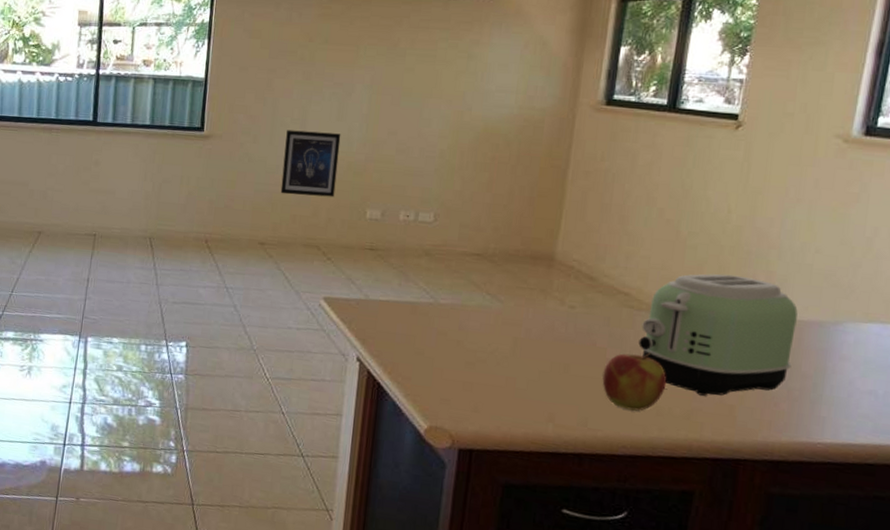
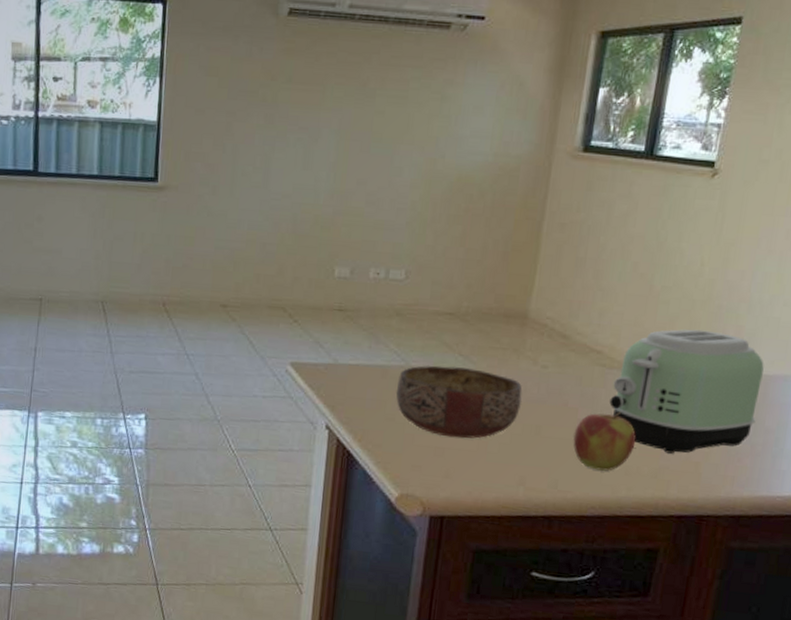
wall art: present [280,130,341,198] -> none [243,180,307,254]
bowl: none [425,303,550,375] -> present [395,365,523,439]

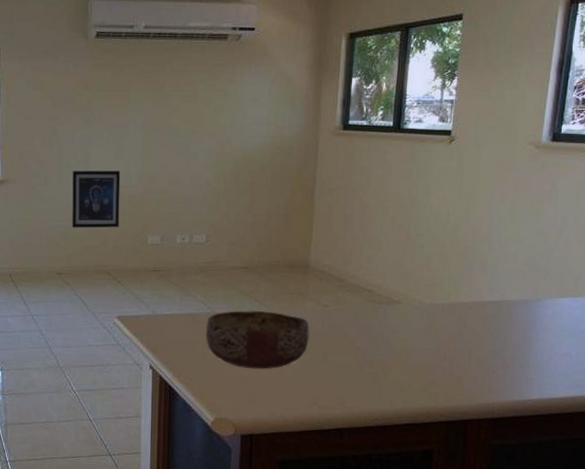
wall art: none [243,180,307,254] -> present [72,170,121,228]
apple: present [573,410,636,471] -> none [355,337,407,388]
toaster: present [609,329,764,454] -> none [382,267,507,370]

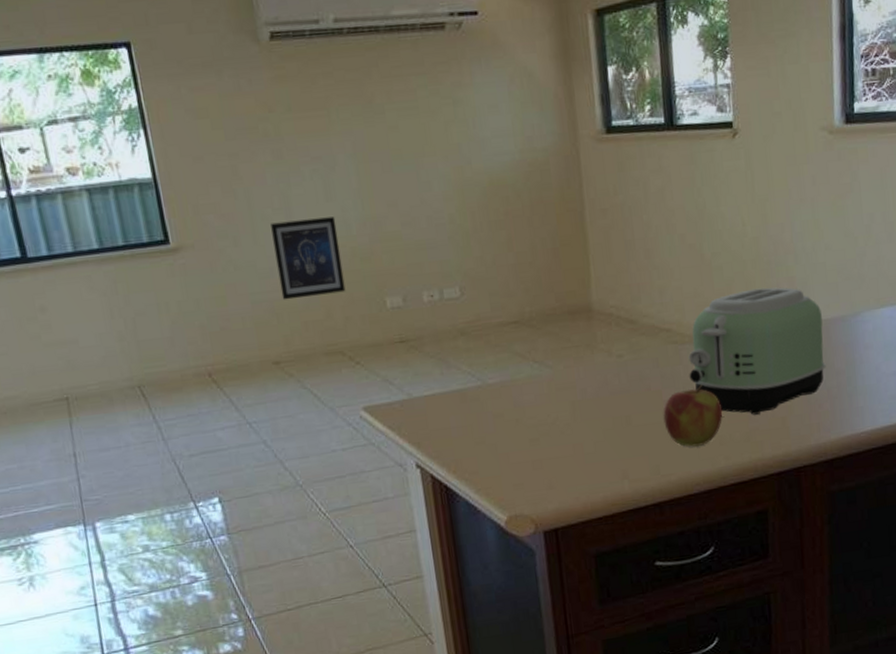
bowl: present [205,311,310,369] -> none [478,373,607,449]
apple: none [355,337,407,388] -> present [663,383,723,447]
toaster: none [382,267,507,370] -> present [688,287,826,415]

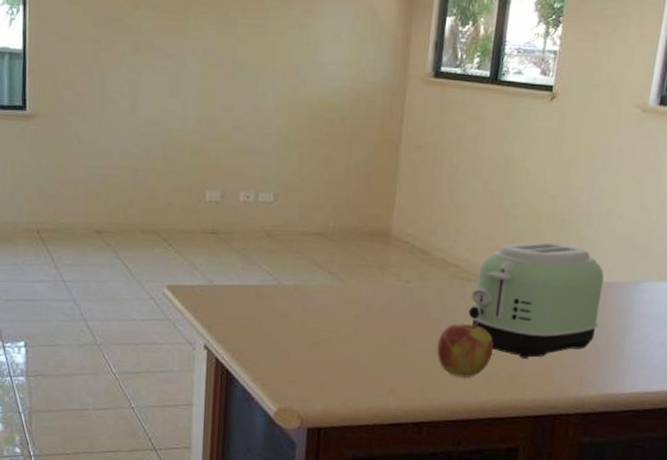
wall art: present [271,216,346,300] -> none [115,107,175,180]

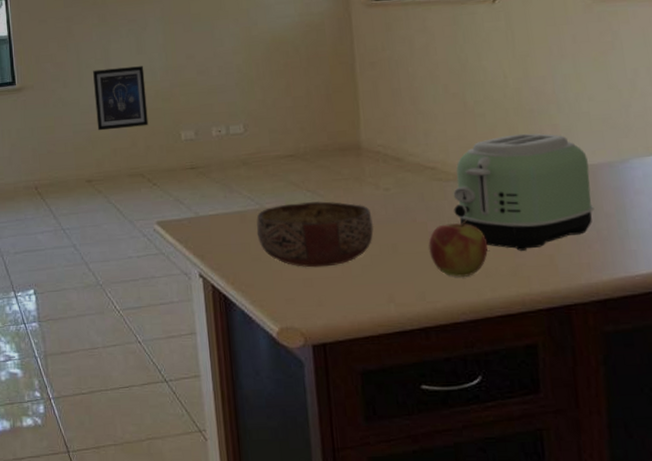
wall art: none [115,107,175,180] -> present [93,66,149,131]
bowl: none [270,284,389,353] -> present [256,201,374,268]

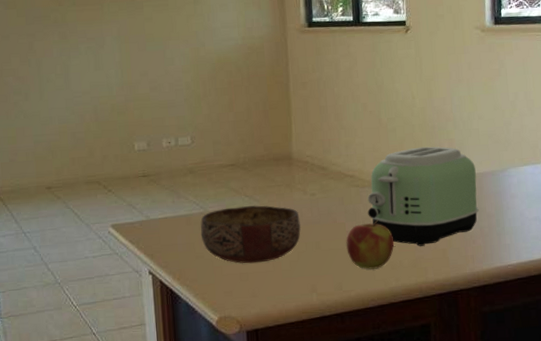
wall art: present [93,66,149,131] -> none [53,81,105,141]

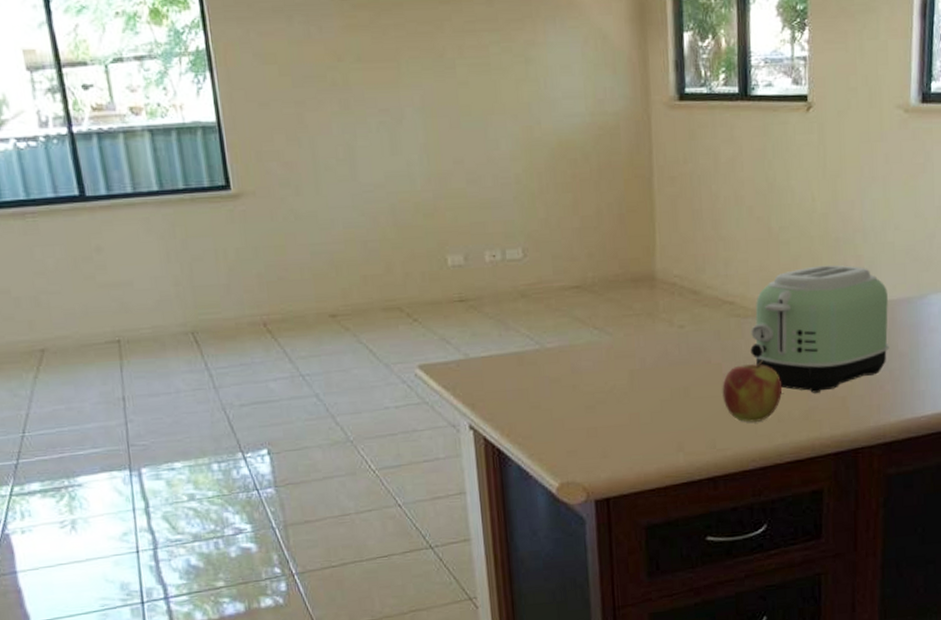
bowl: present [200,205,302,264] -> none [536,340,666,416]

